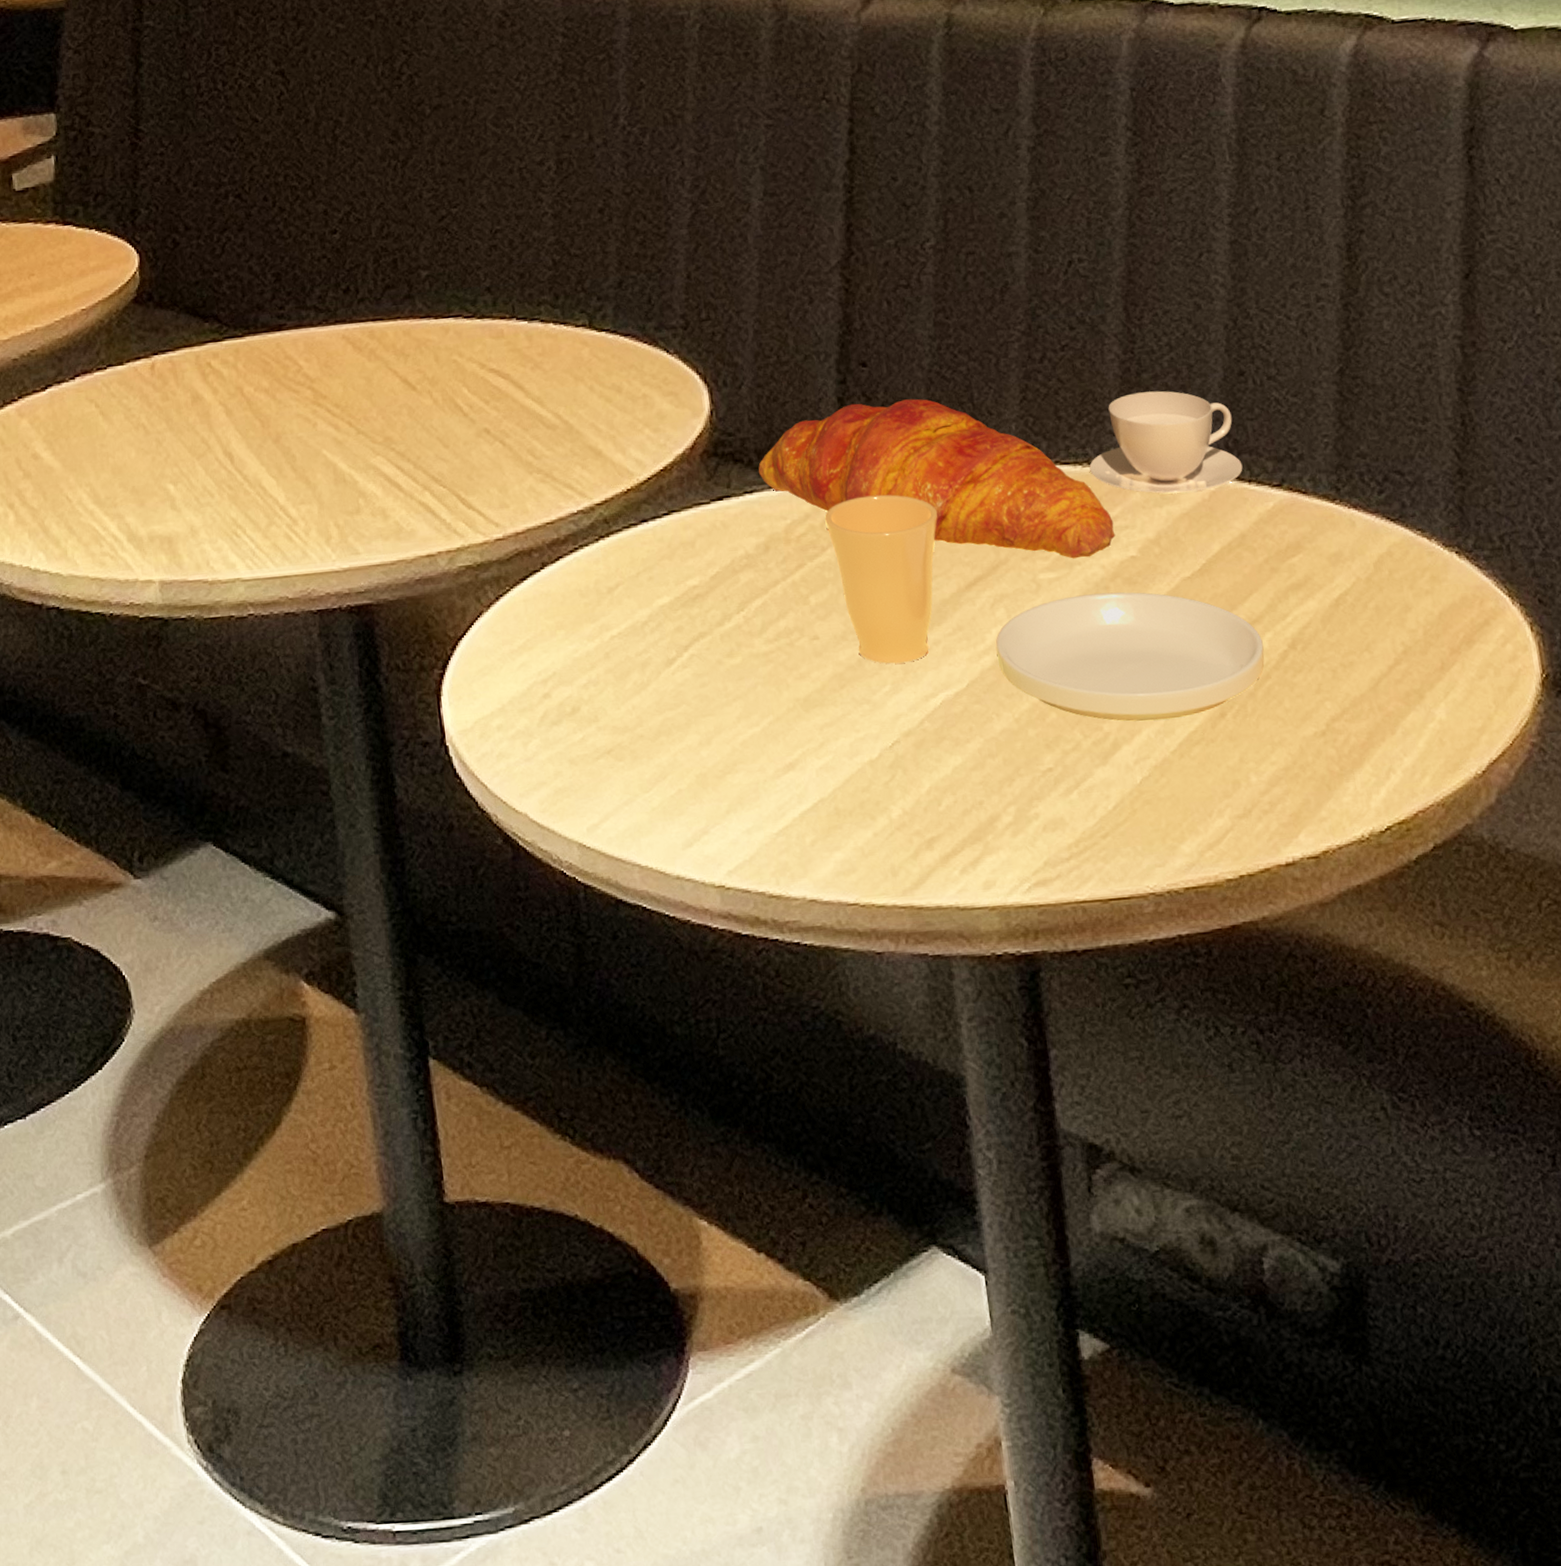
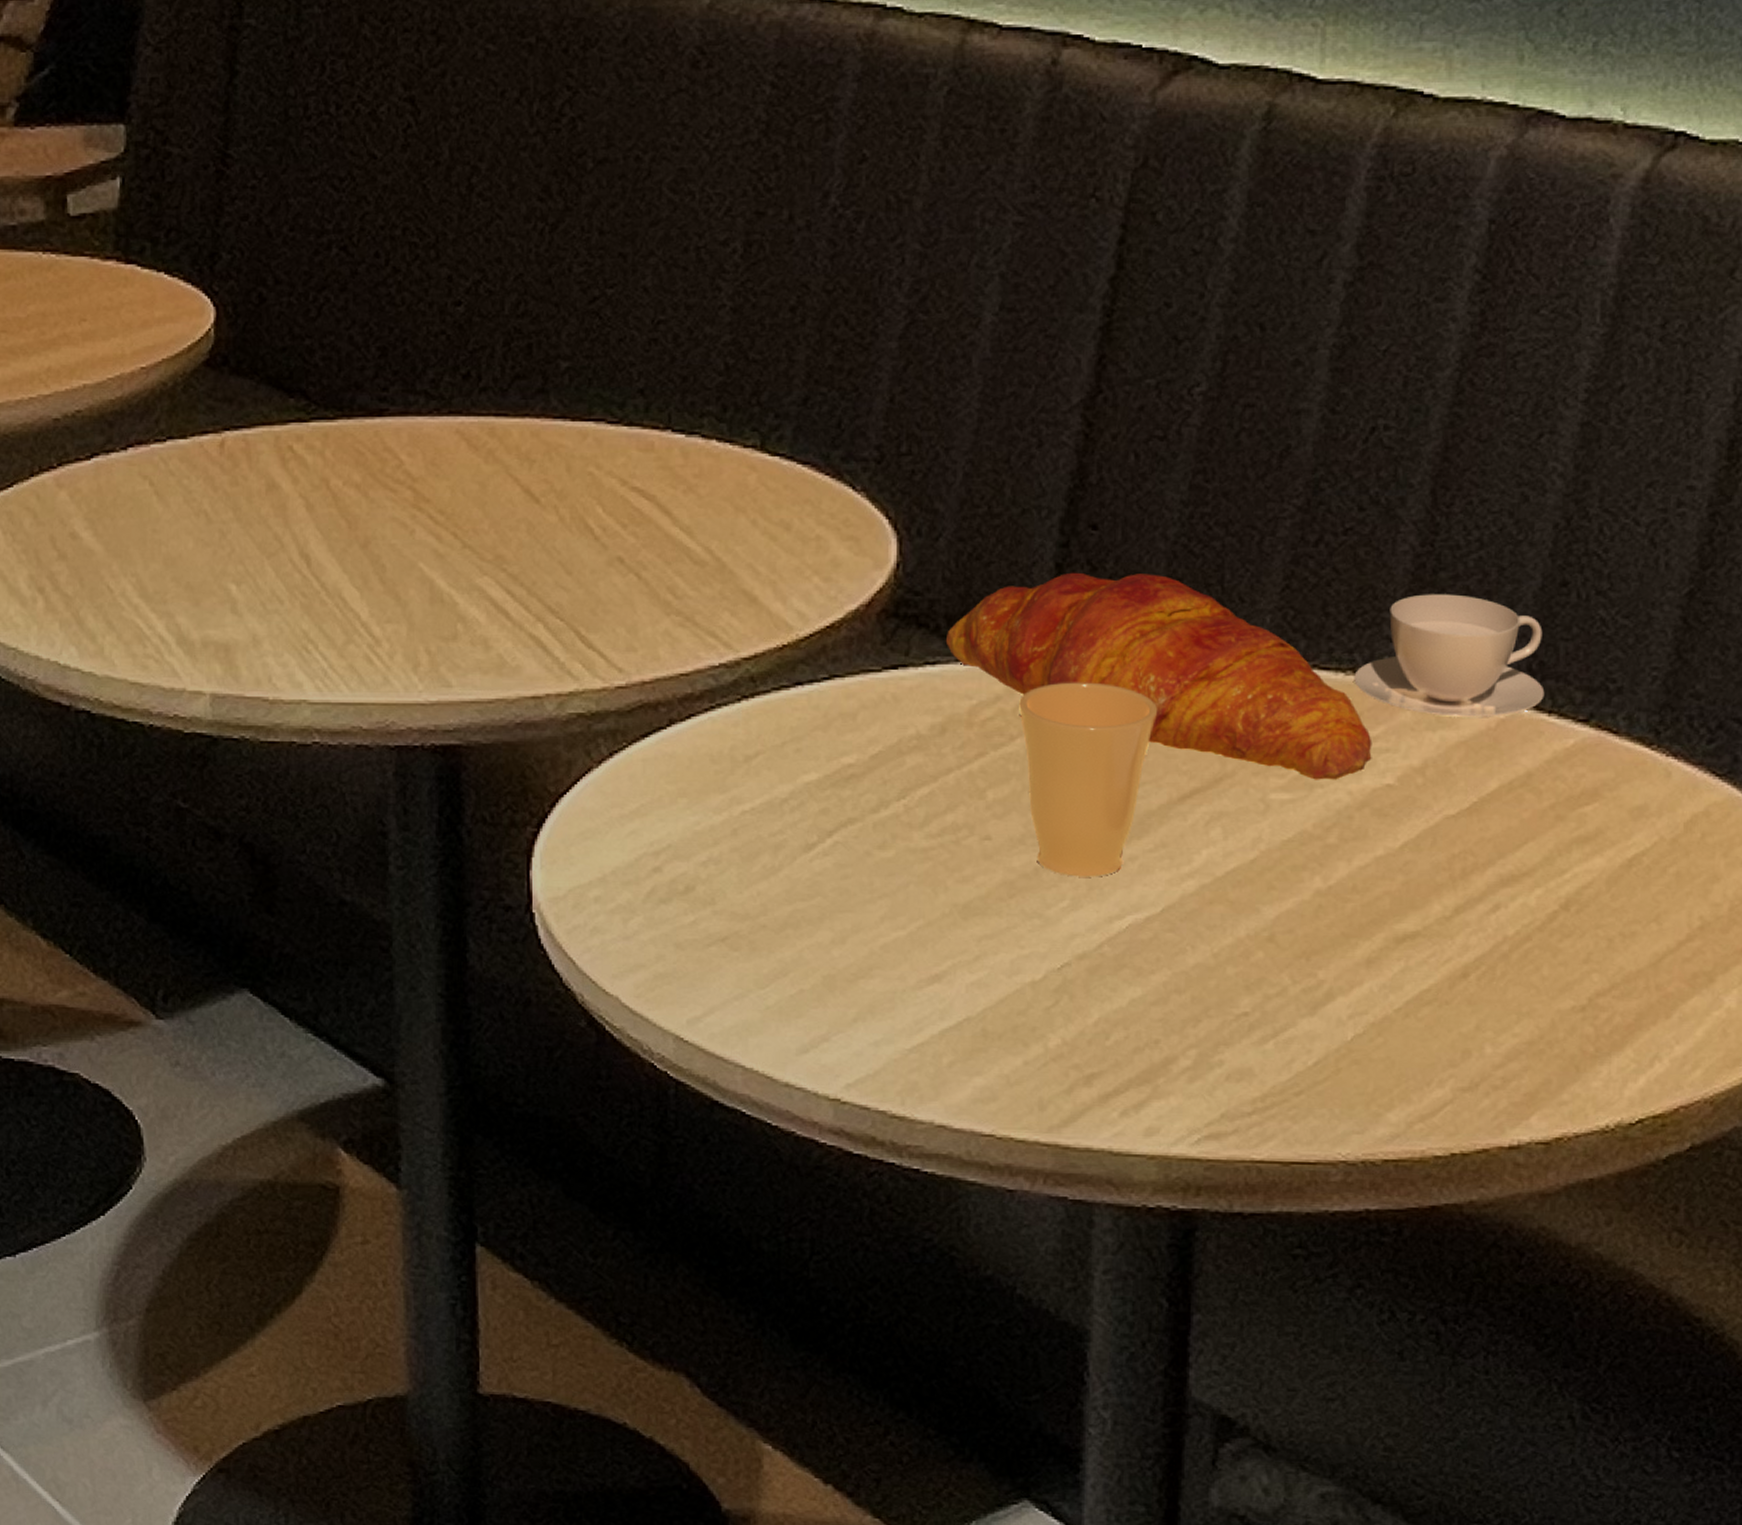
saucer: present [995,592,1265,722] -> none [1203,822,1530,974]

